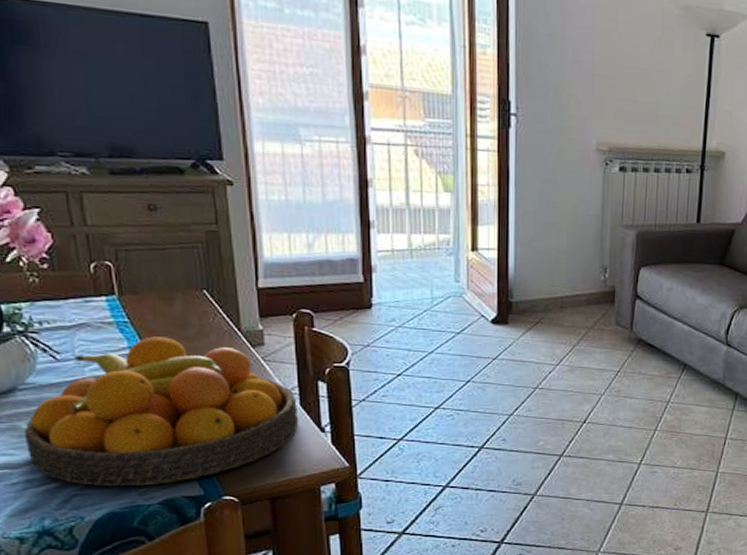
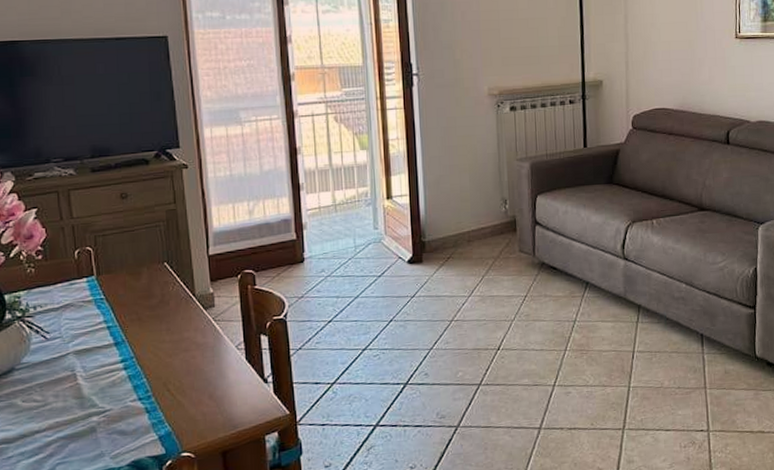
fruit bowl: present [25,336,299,486] -> none [20,308,245,453]

